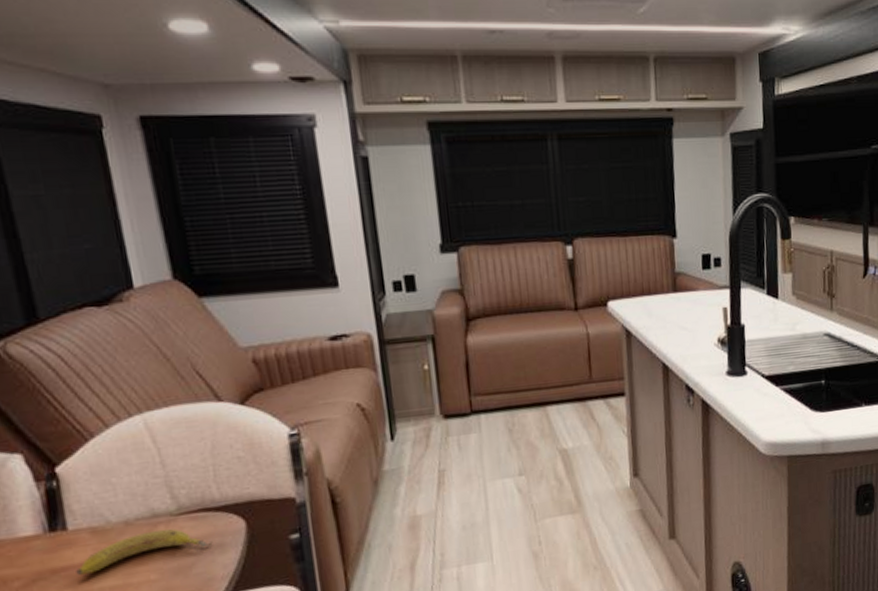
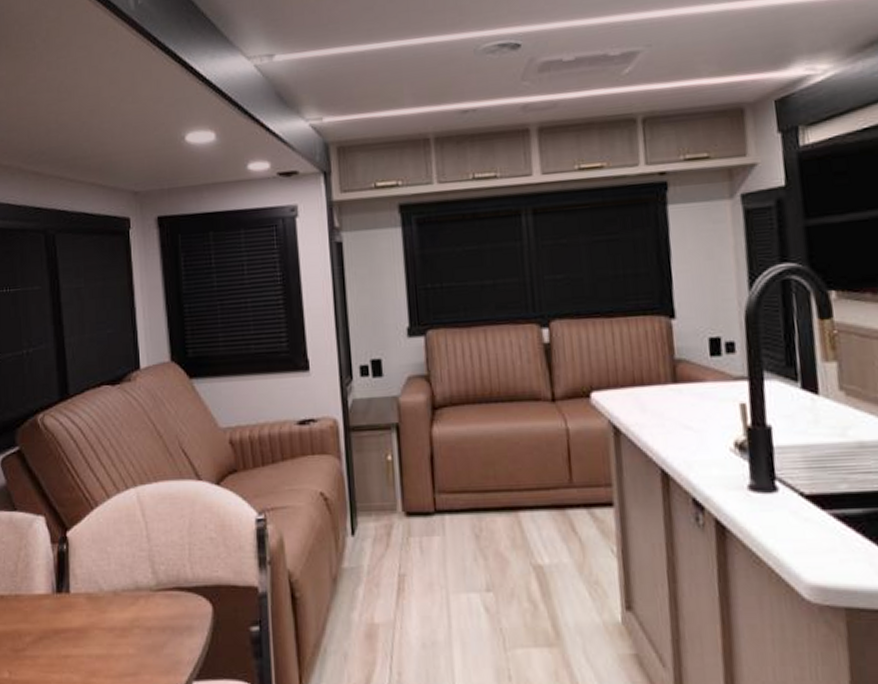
fruit: present [76,528,213,575] -> none [72,603,183,639]

